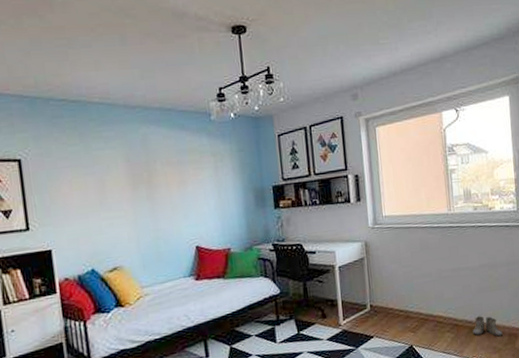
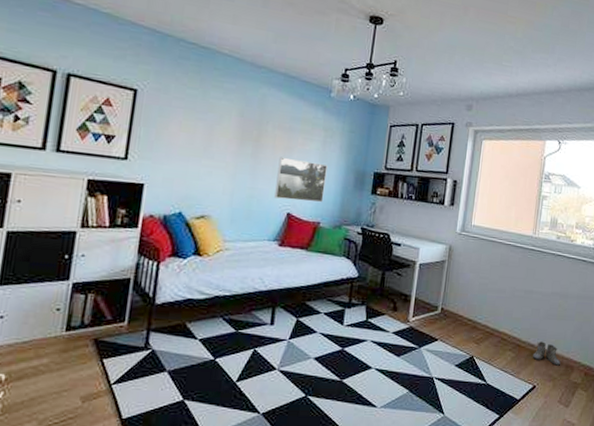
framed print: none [175,190,229,235] -> present [274,156,328,203]

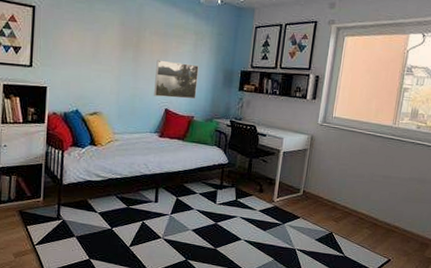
boots: present [532,341,561,366] -> none [388,221,416,243]

